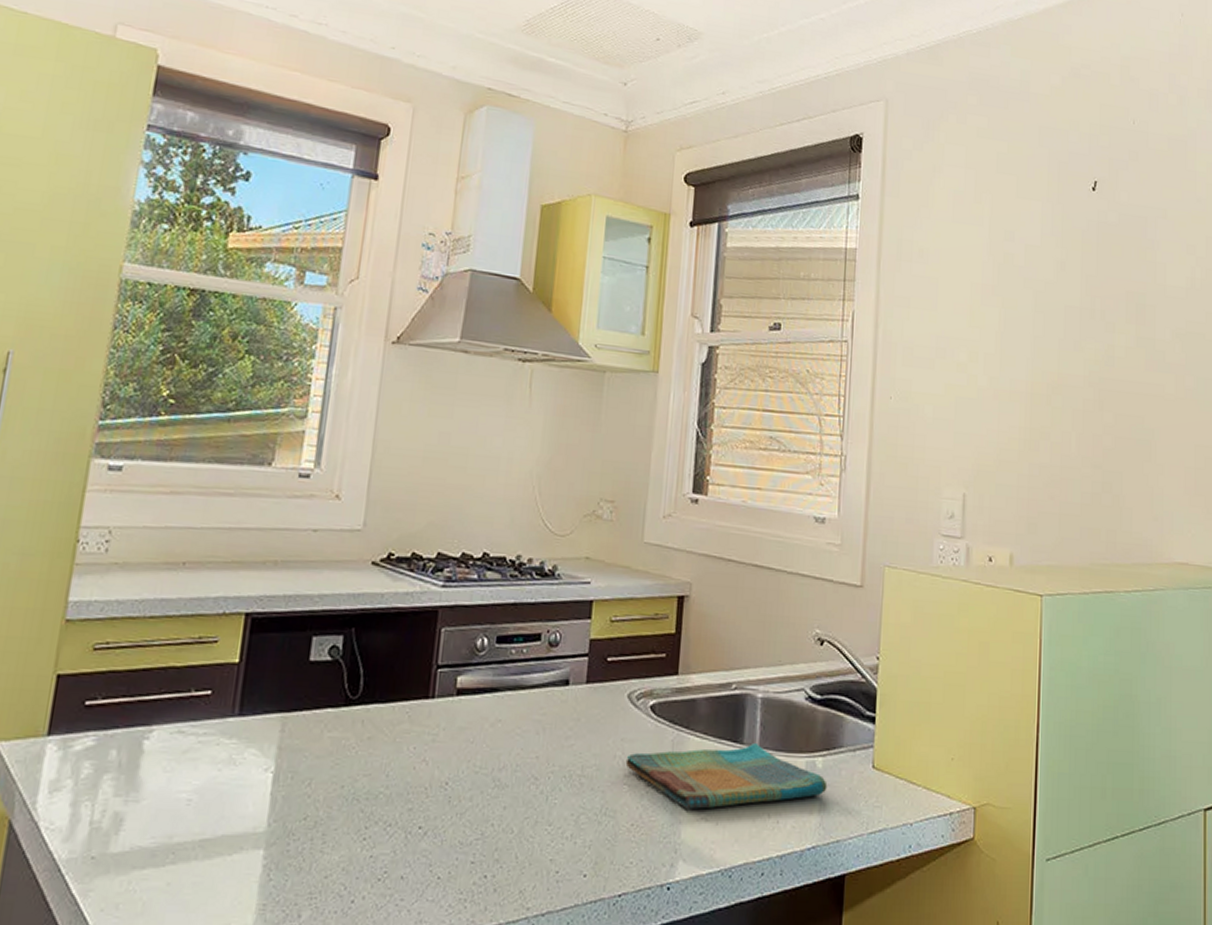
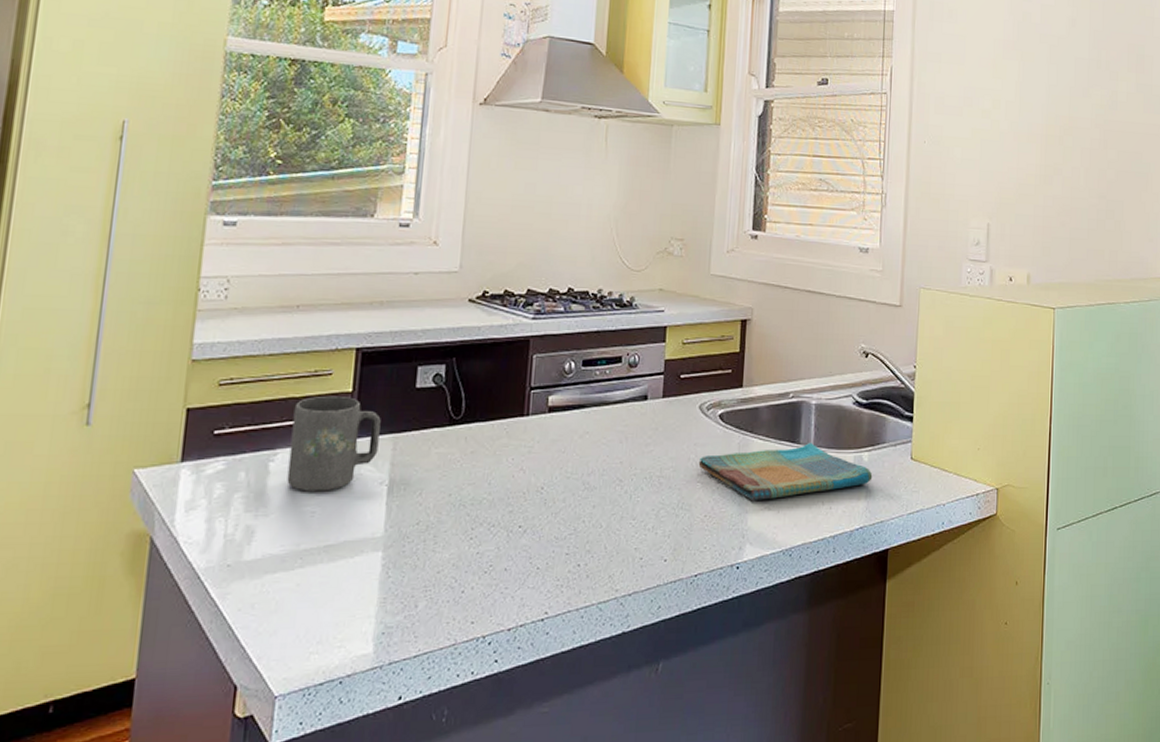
mug: none [162,666,269,777] -> present [287,395,381,492]

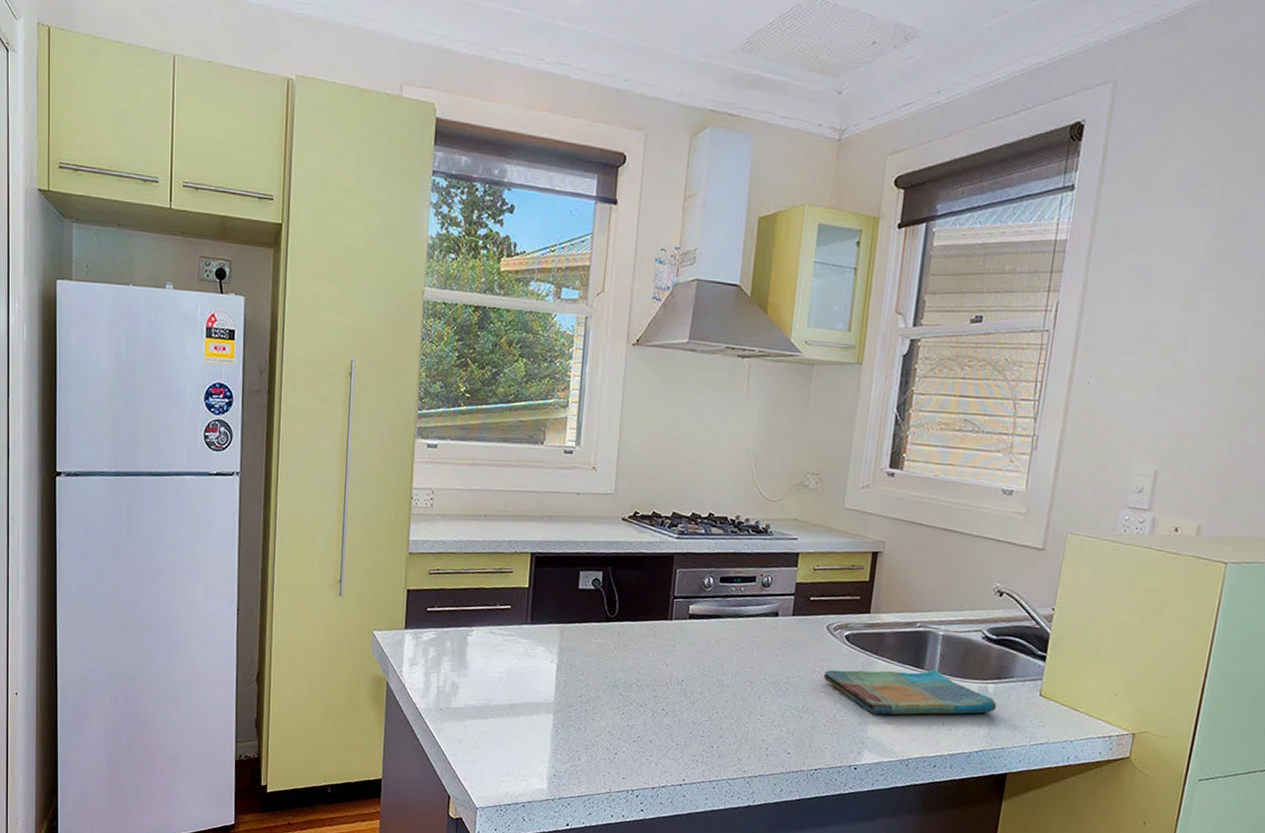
mug: present [287,395,381,492] -> none [481,589,551,663]

